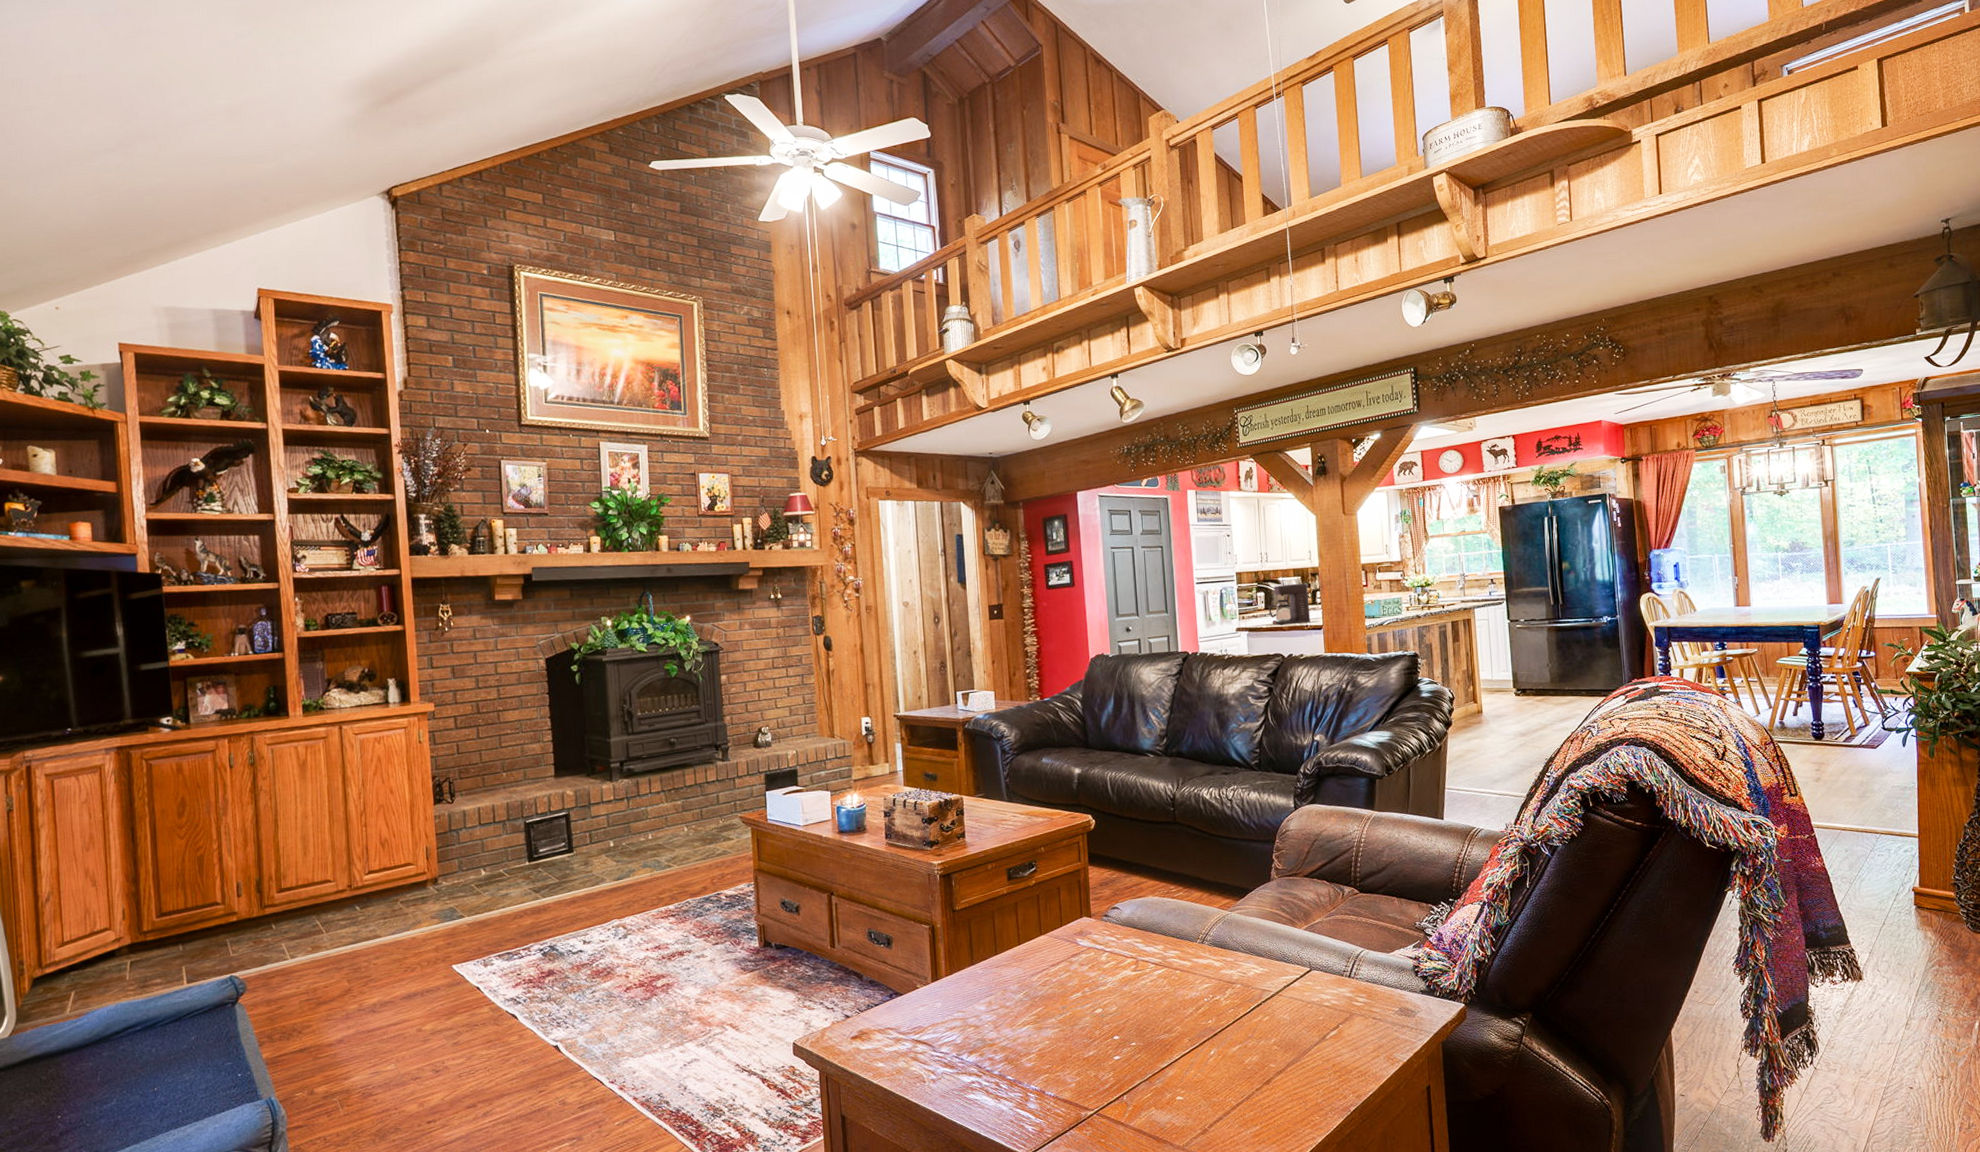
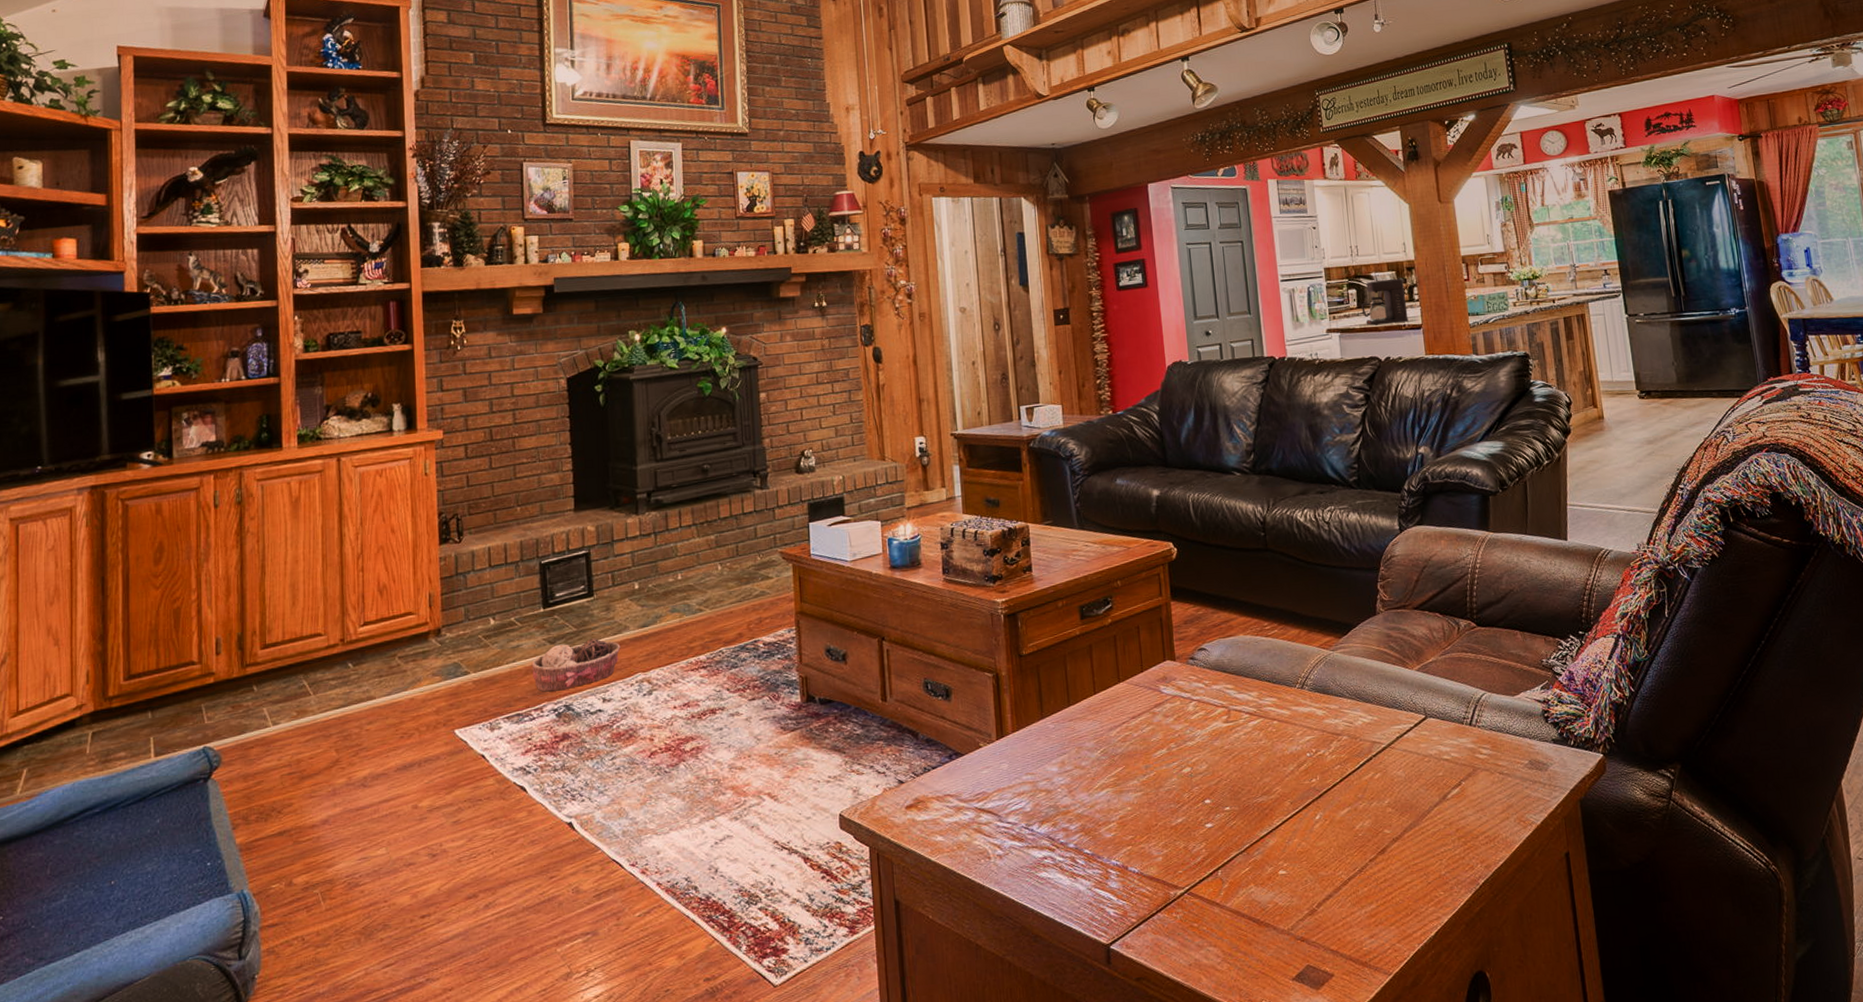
decorative basket: none [519,888,598,934] -> present [531,638,621,692]

